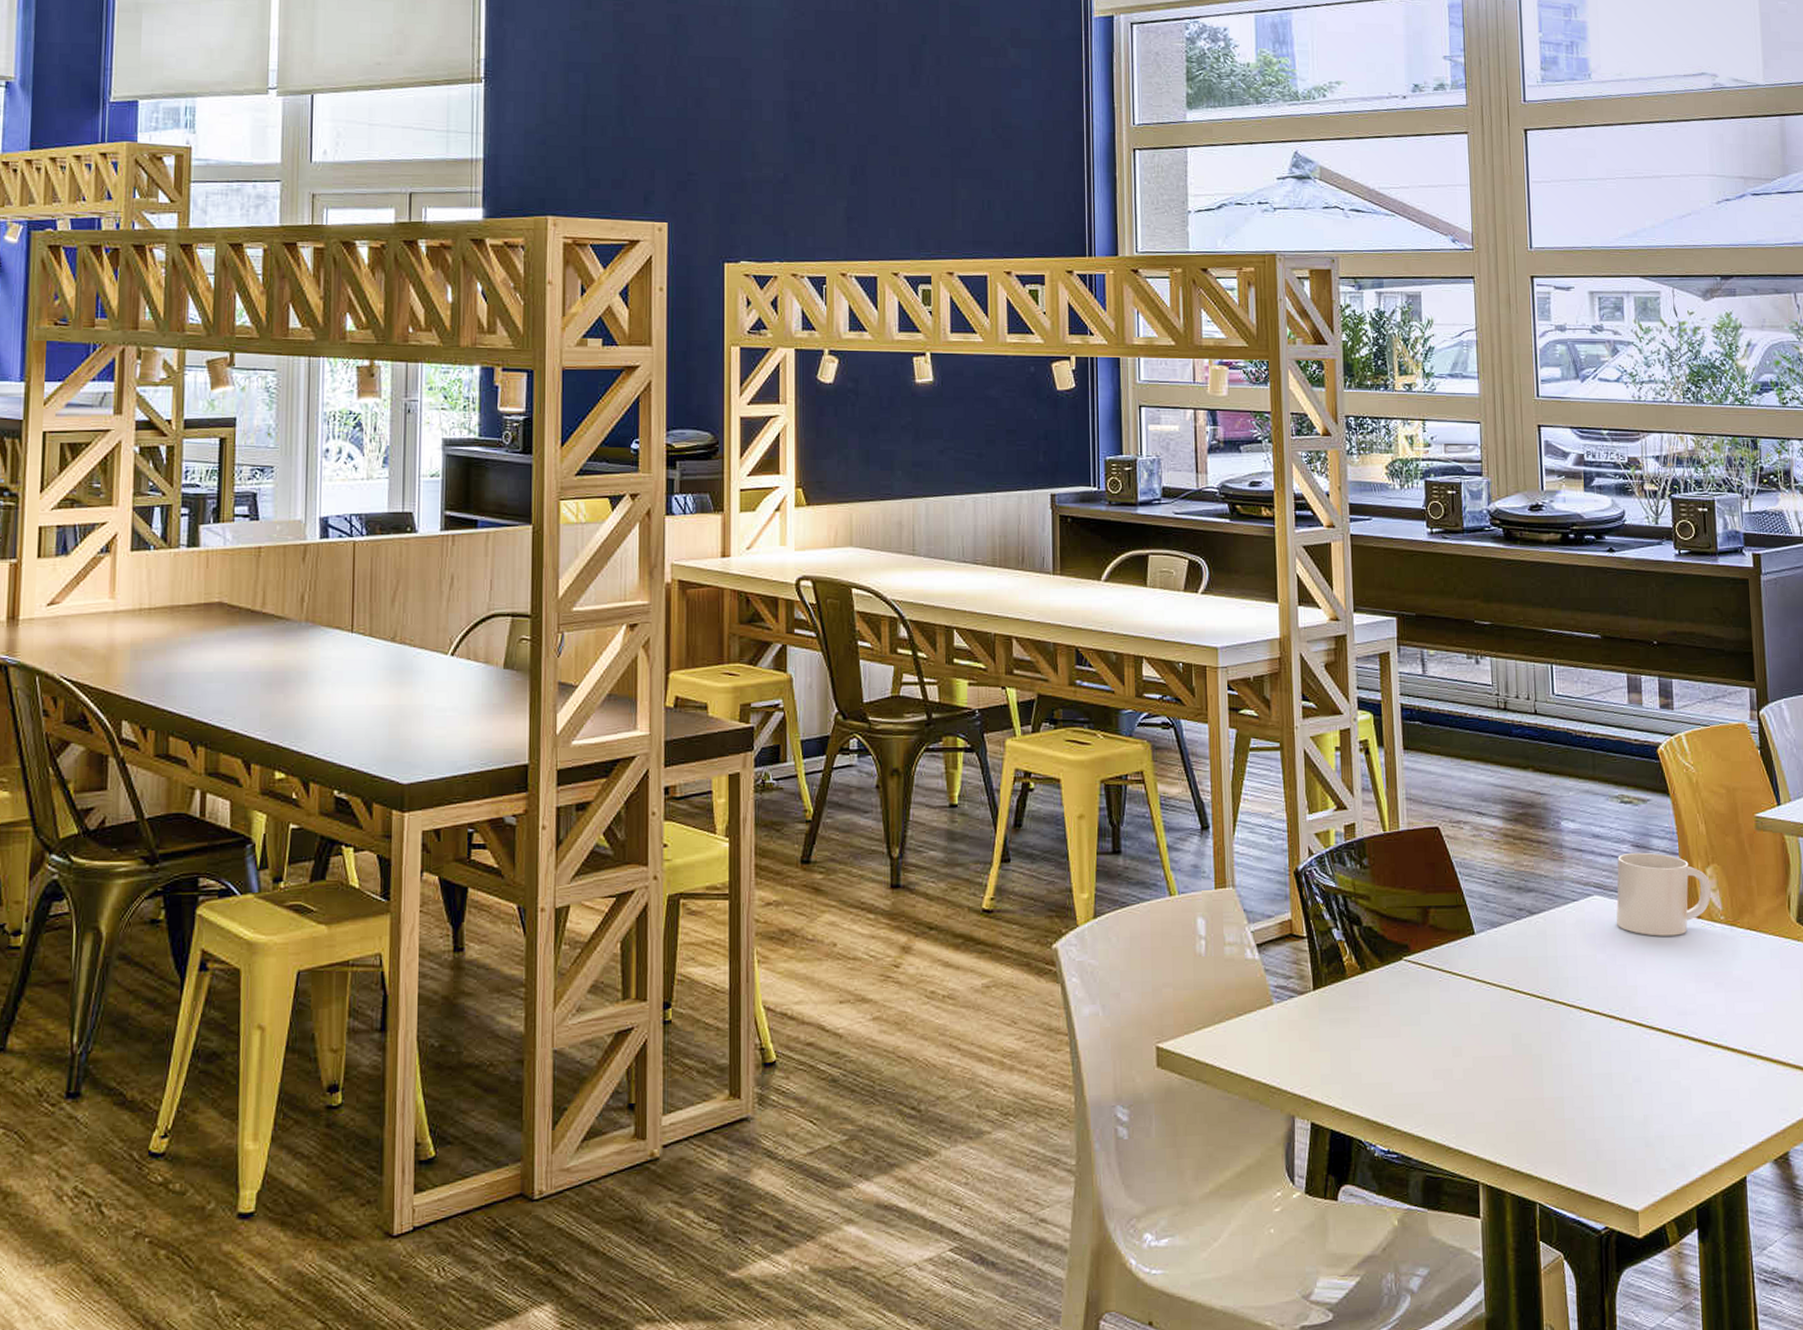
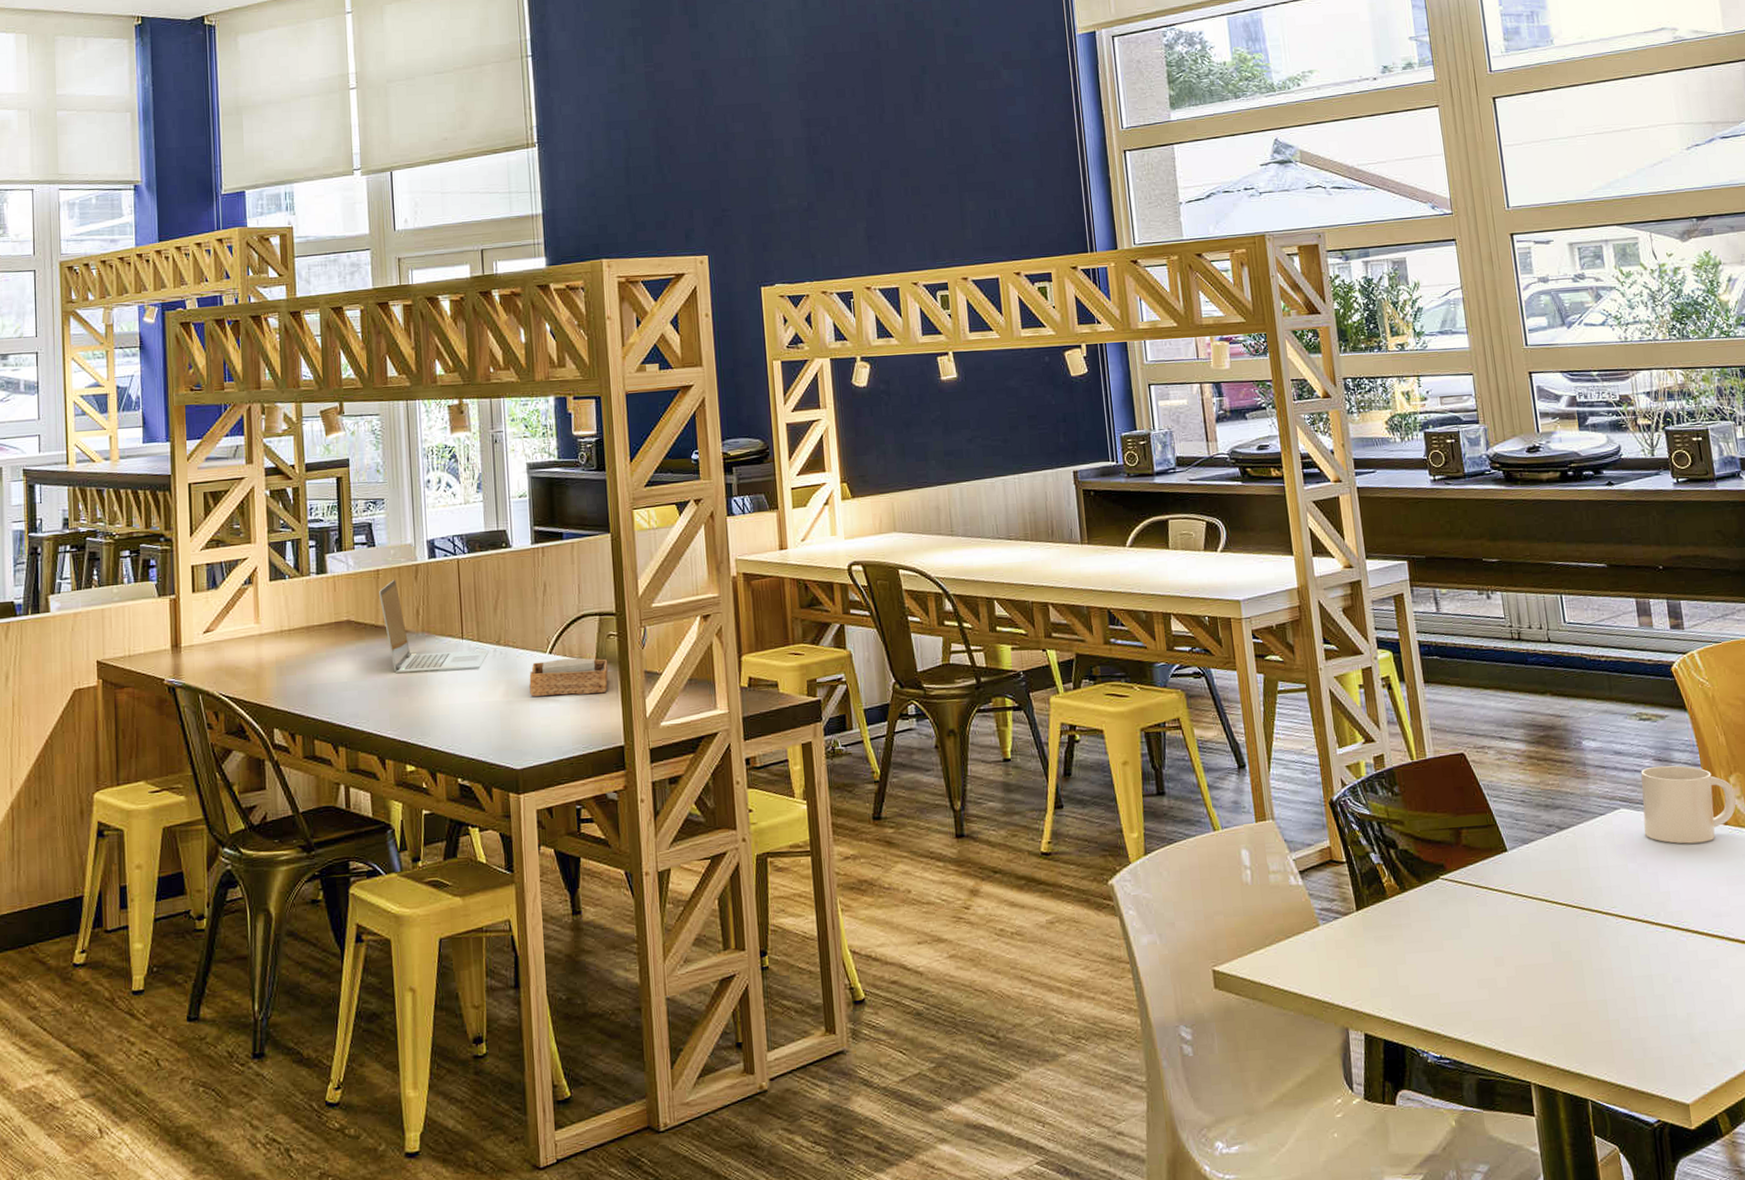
laptop: none [258,559,382,669] -> present [378,579,489,675]
napkin holder: none [425,662,518,705] -> present [529,657,609,697]

